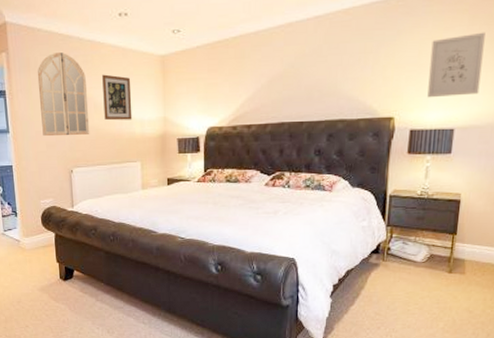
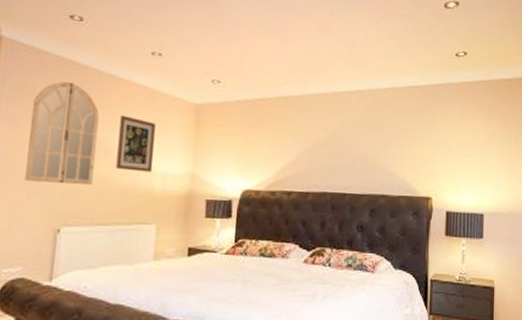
wall art: present [427,32,486,98] -> none [459,127,502,183]

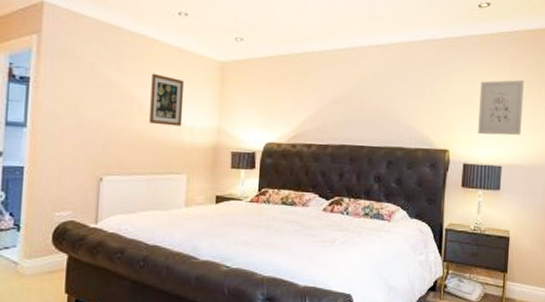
home mirror: present [25,82,99,185] -> none [70,43,133,138]
wall art: none [459,127,502,183] -> present [478,79,524,136]

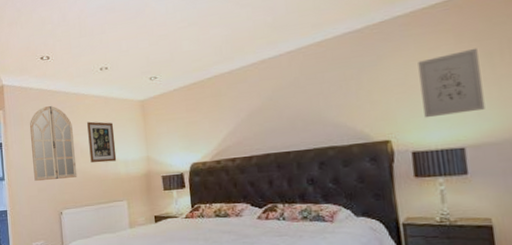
home mirror: none [70,43,133,138] -> present [29,106,78,181]

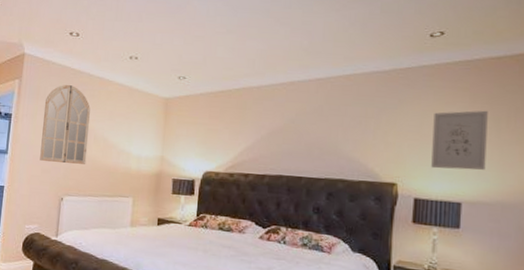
wall art: present [87,121,117,163] -> none [102,109,133,155]

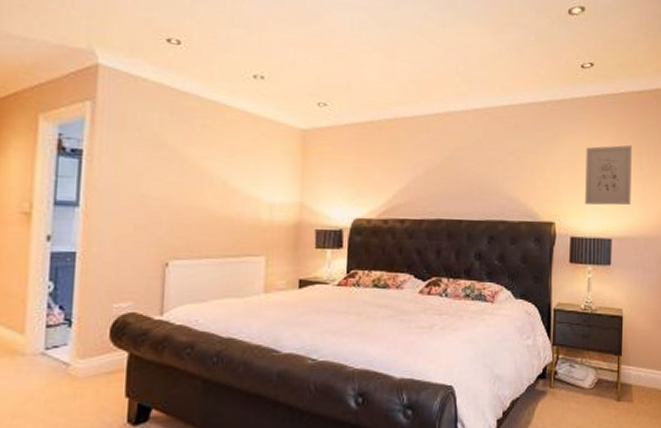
home mirror: present [40,85,90,164] -> none [130,110,202,216]

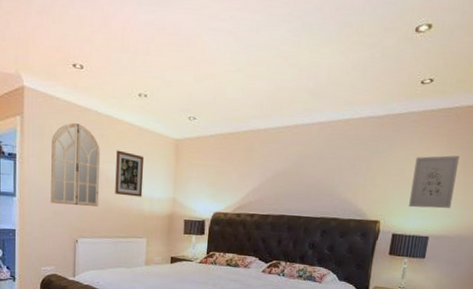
home mirror: none [130,110,202,216] -> present [51,123,100,207]
wall art: none [222,143,262,203] -> present [115,150,144,197]

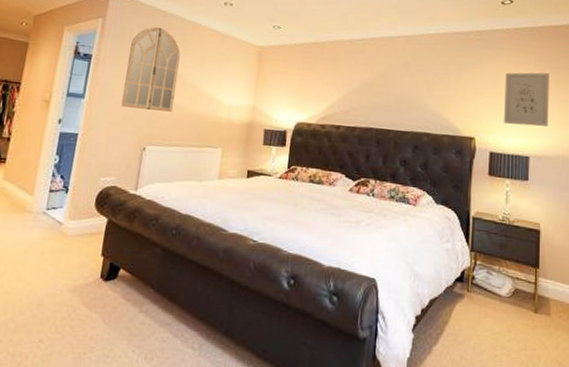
wall art: present [115,150,144,197] -> none [191,55,225,104]

